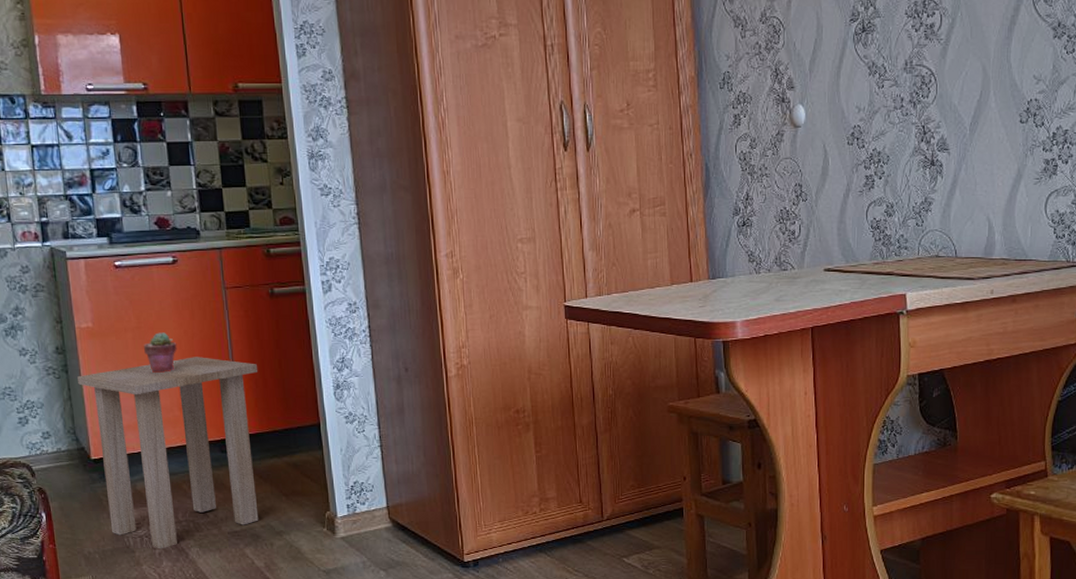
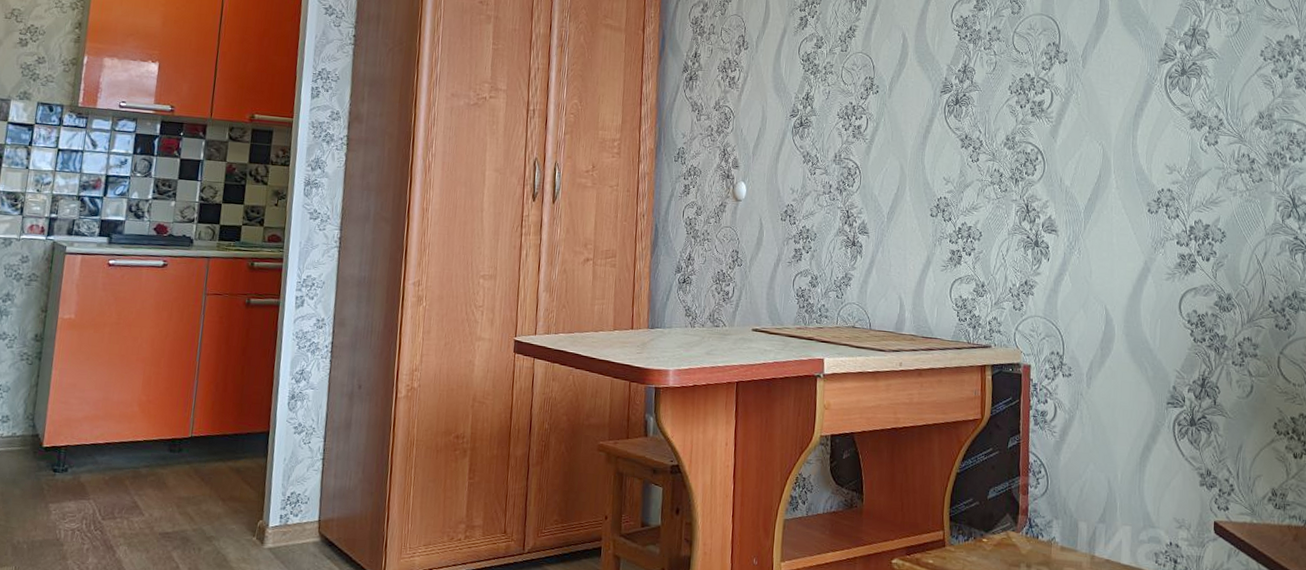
side table: present [77,357,259,549] -> none [46,355,221,545]
potted succulent: present [143,332,177,374] -> none [117,330,150,369]

